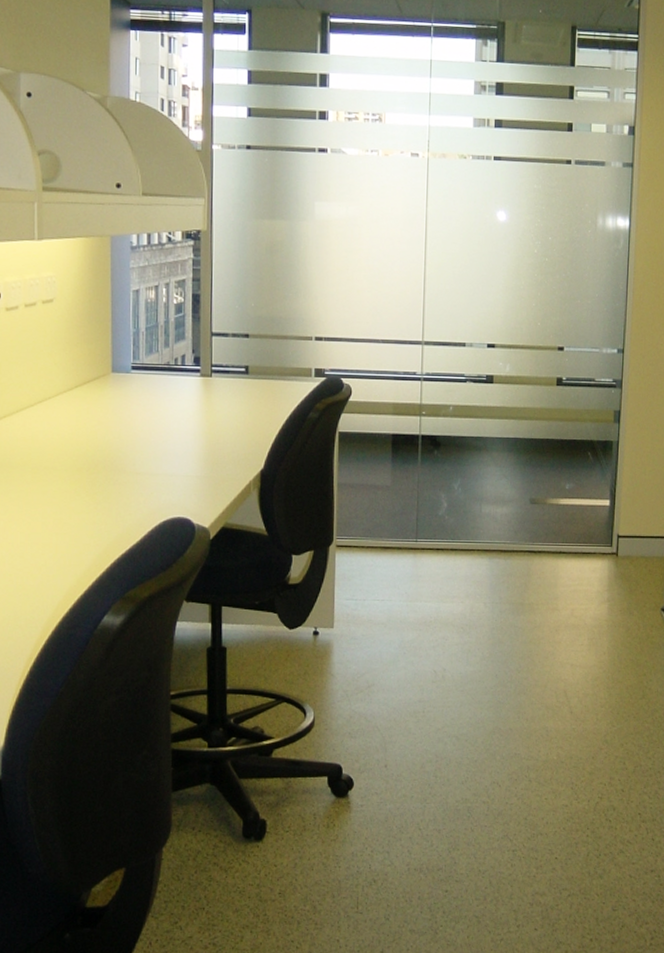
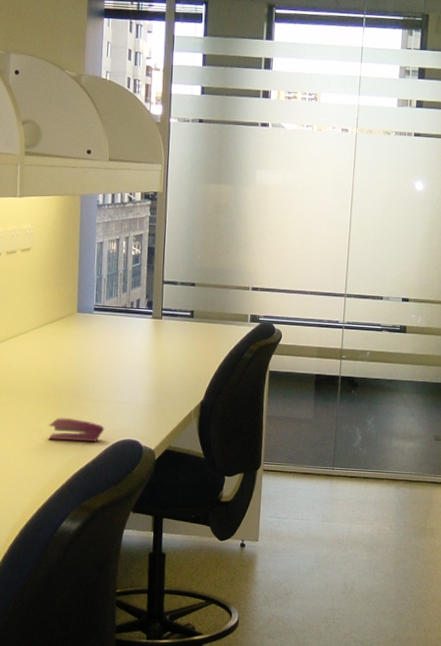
stapler: none [83,494,149,522] -> present [48,417,105,443]

